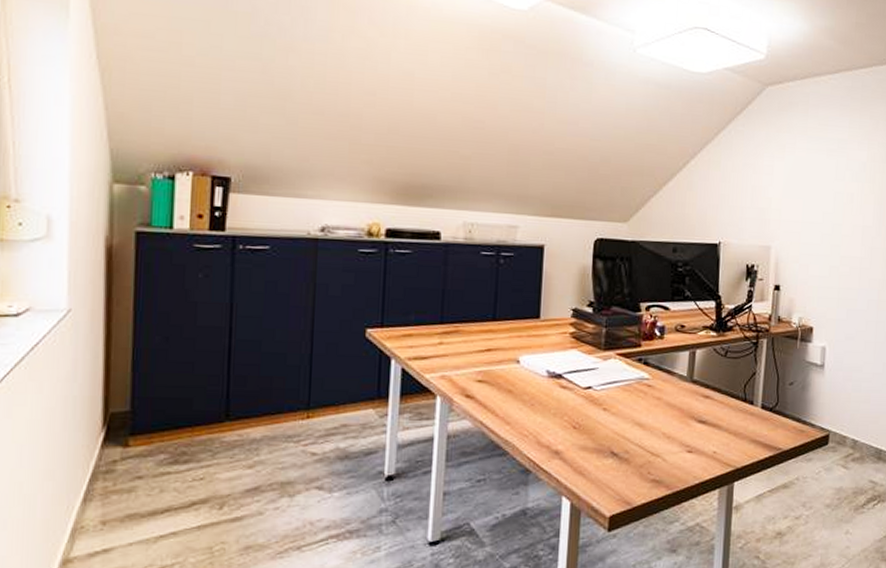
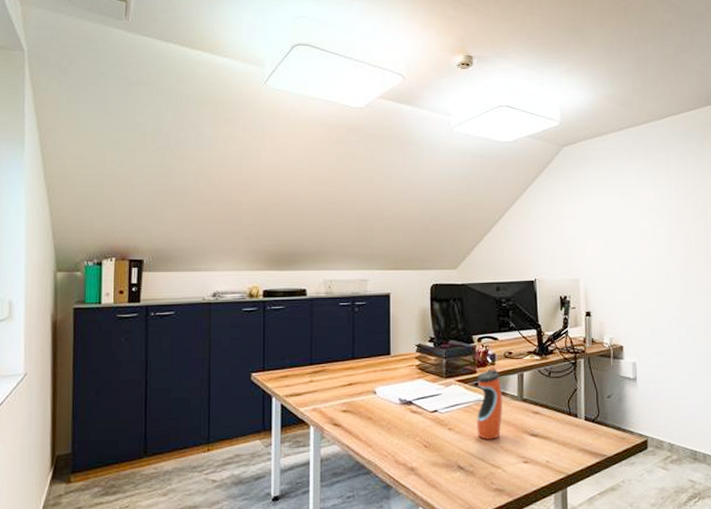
water bottle: none [636,339,670,425] -> present [477,365,503,441]

